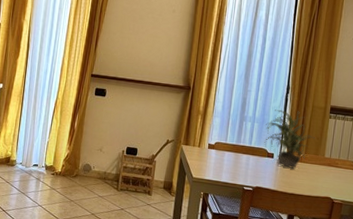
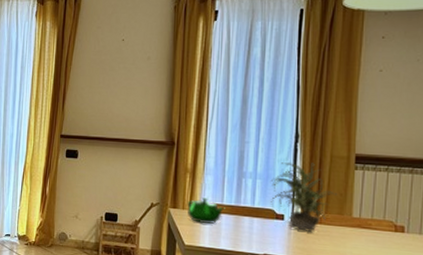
teapot: none [196,136,228,160] -> present [187,197,225,224]

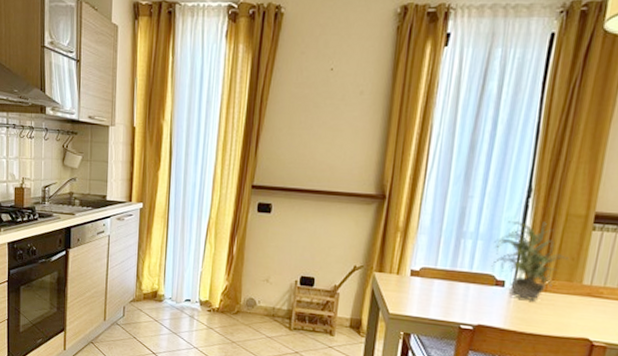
teapot: present [187,197,225,224] -> none [394,260,439,290]

